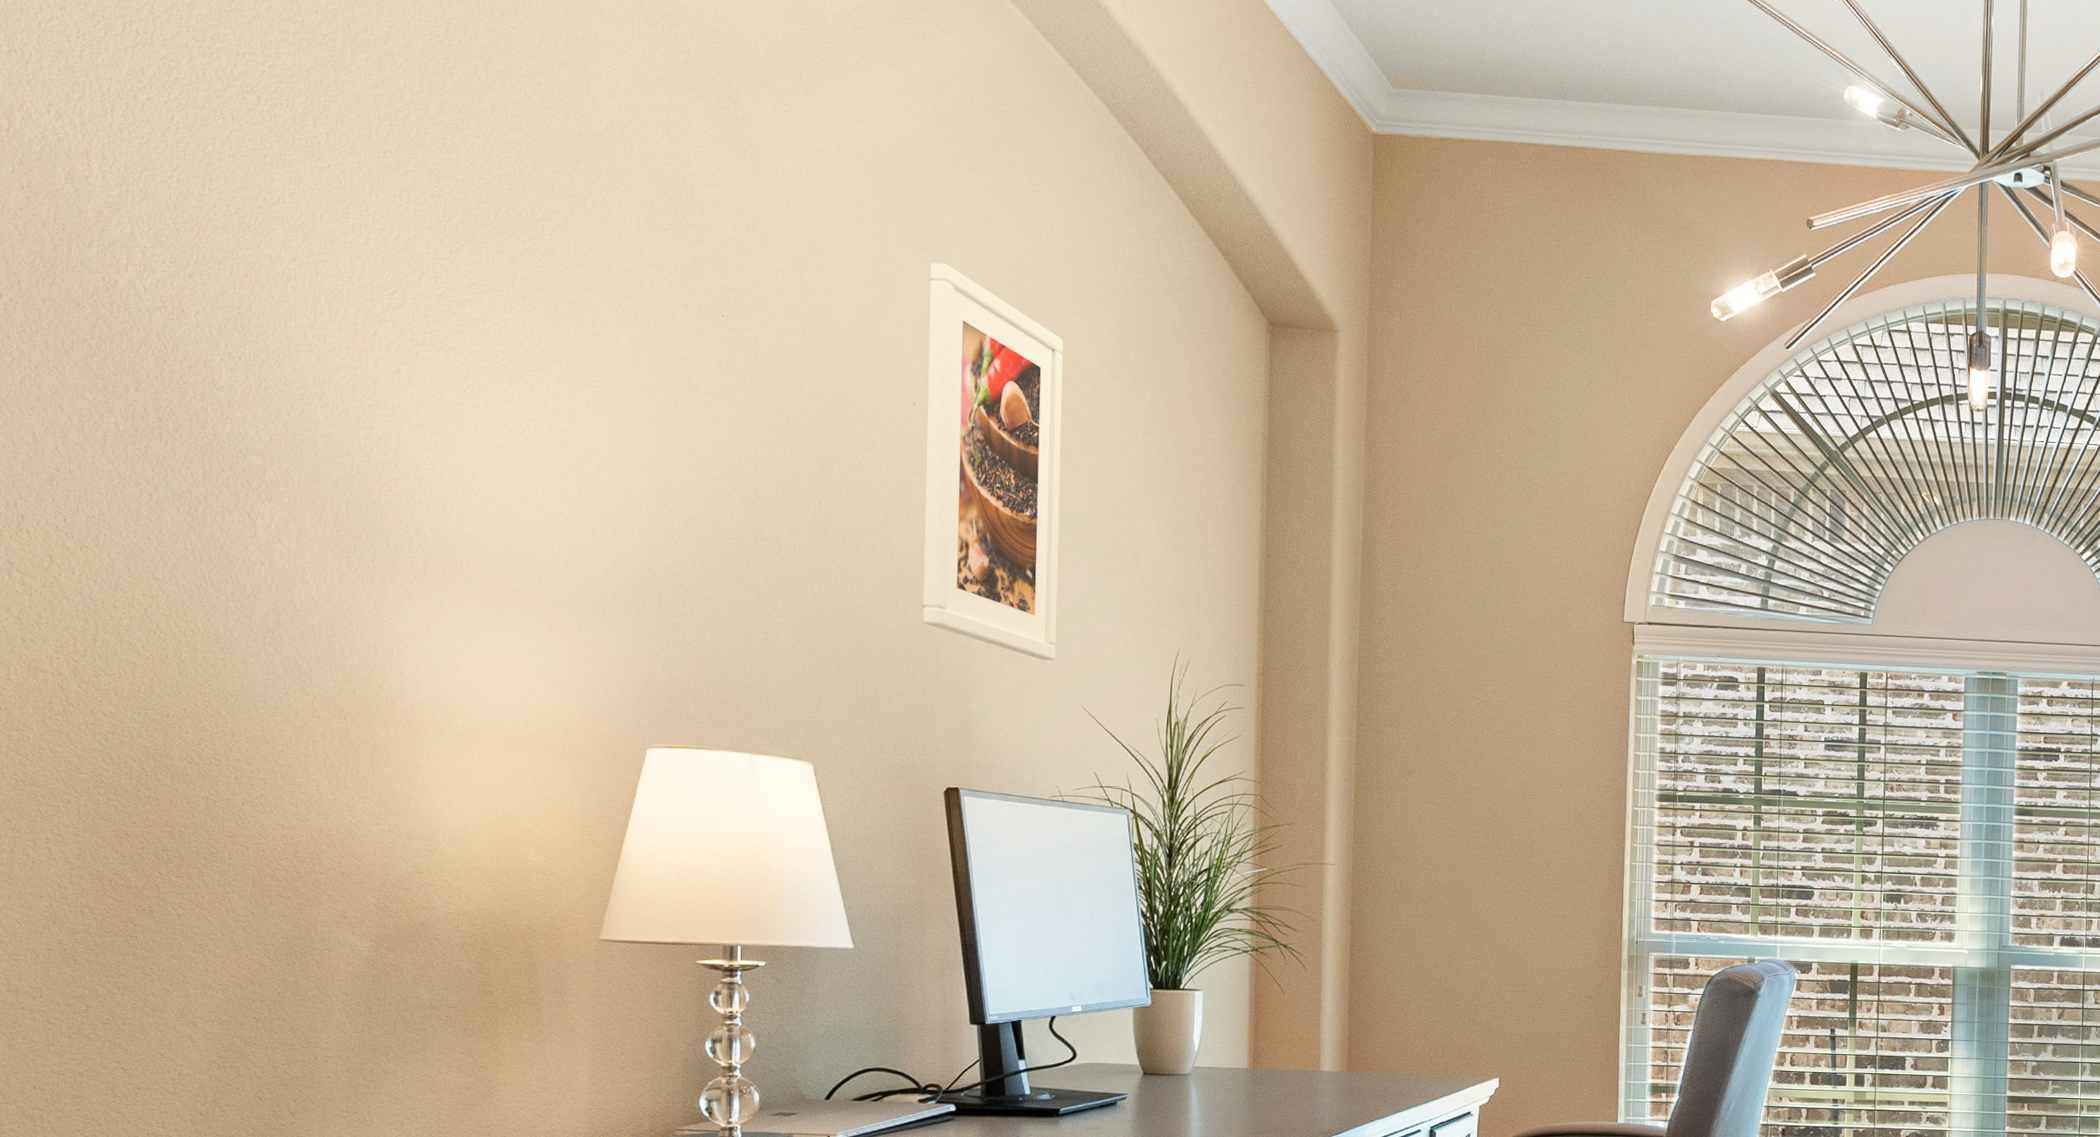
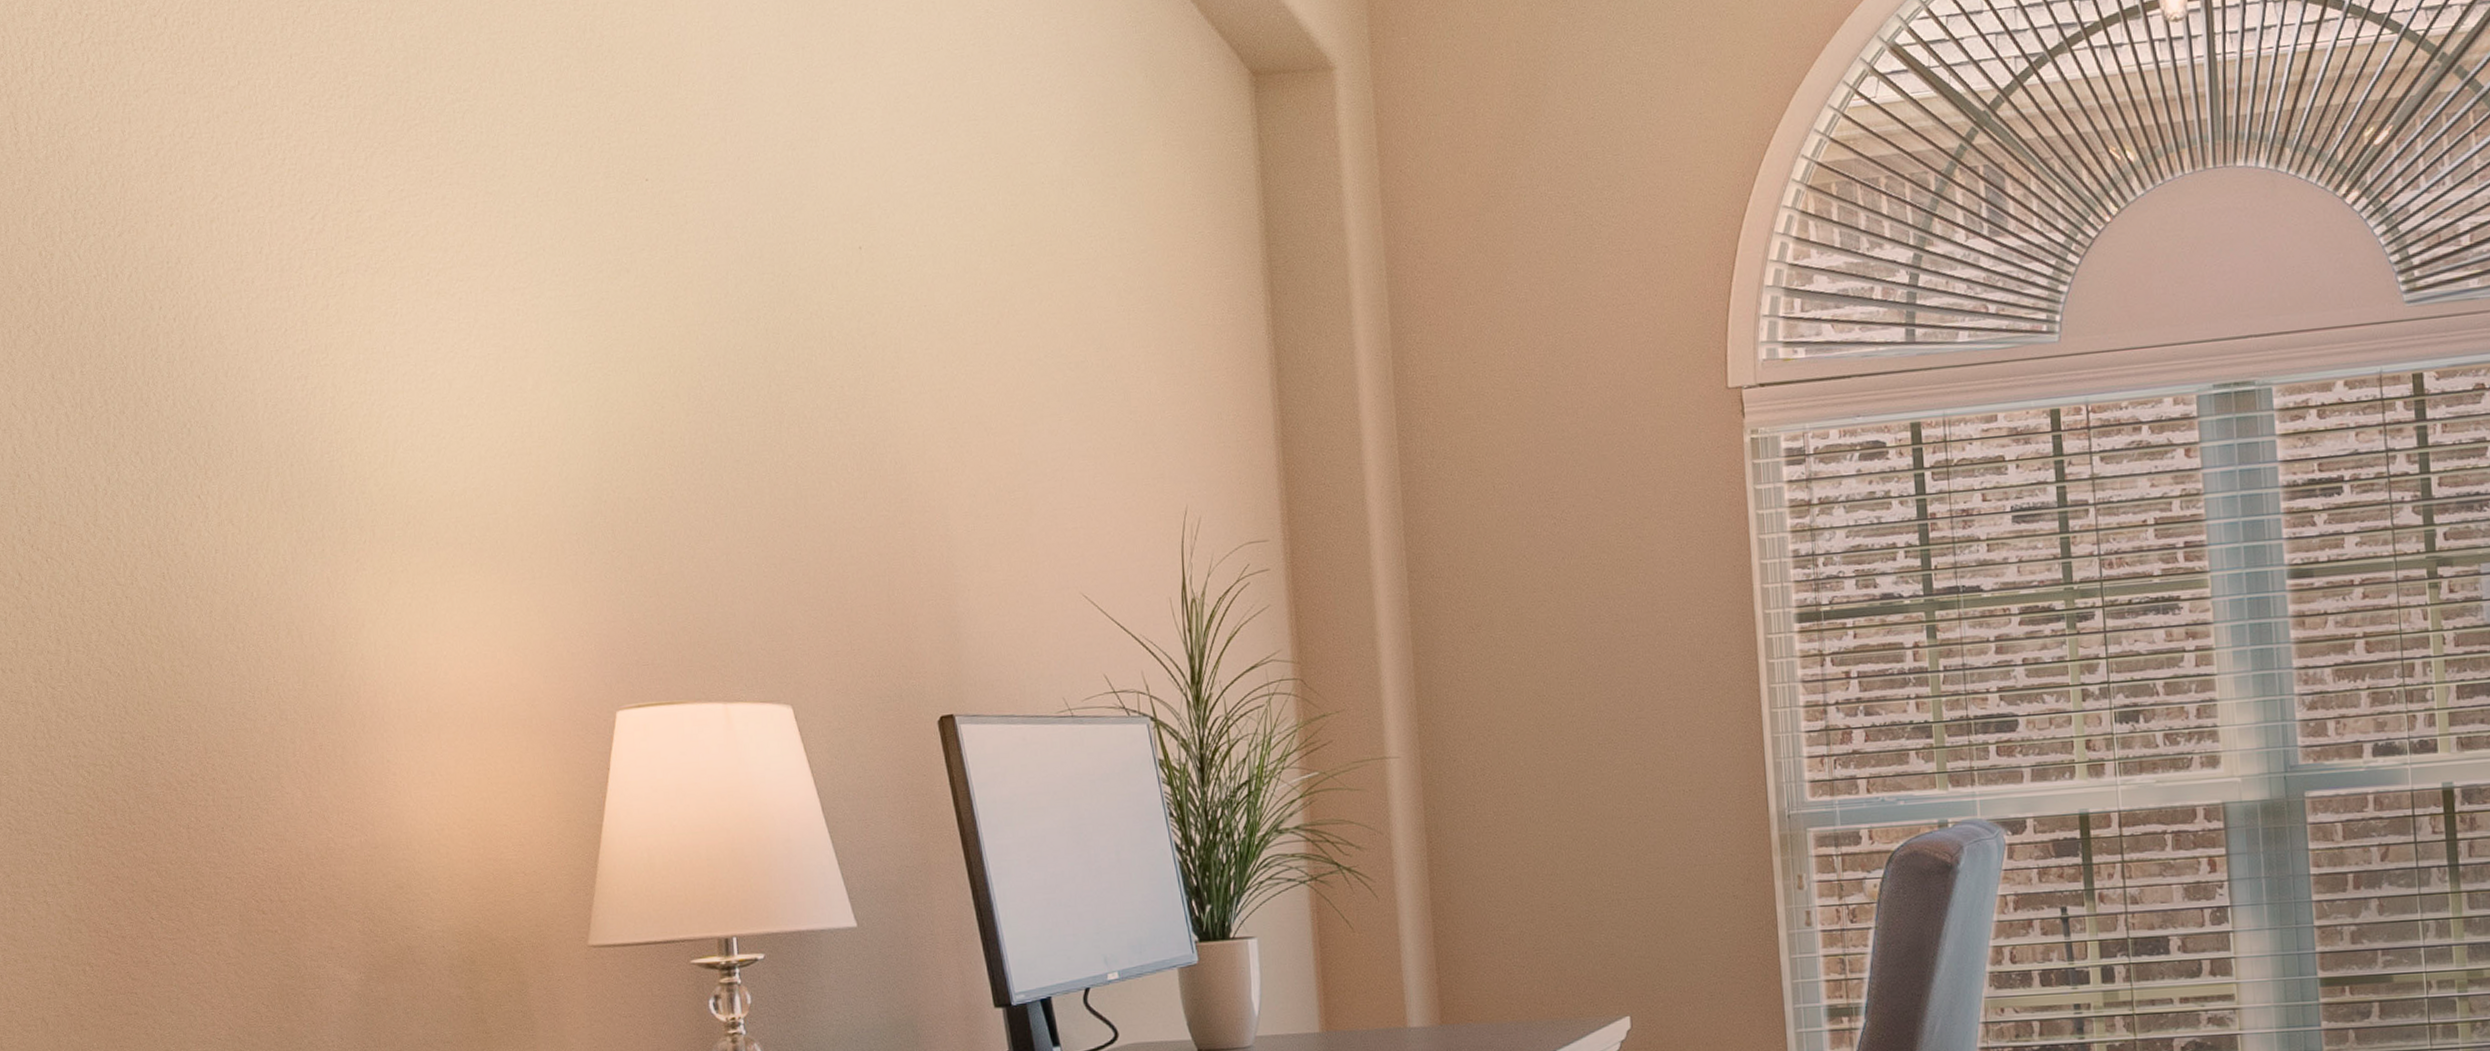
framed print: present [922,263,1064,661] -> none [860,70,1047,543]

